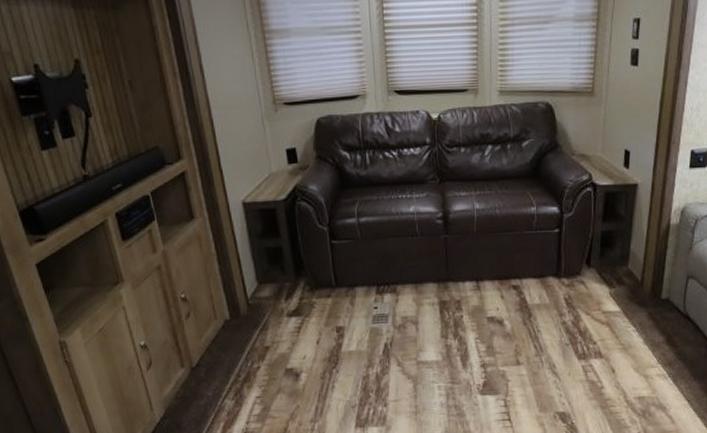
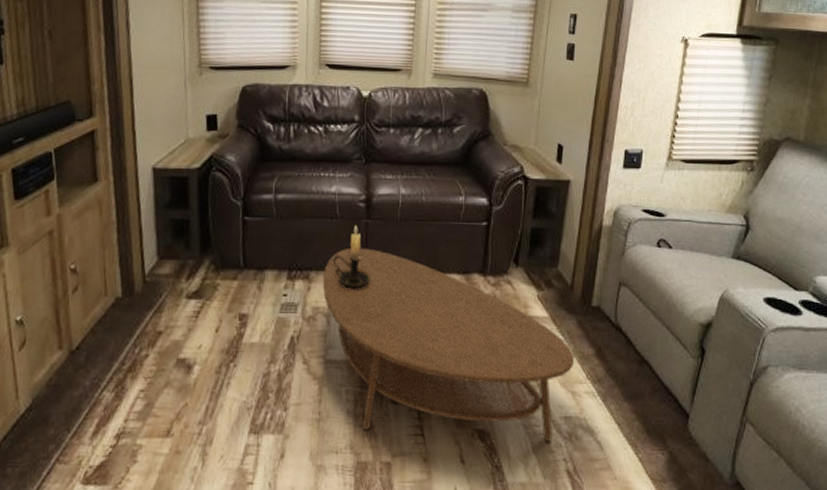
coffee table: none [409,261,646,420] -> present [323,248,575,442]
candle holder: none [416,240,454,299] -> present [332,224,372,289]

